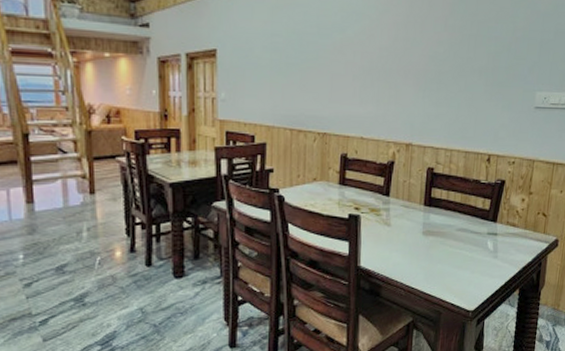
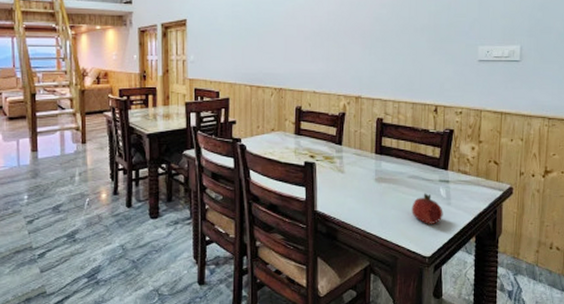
fruit: none [458,246,490,278] -> present [411,193,443,224]

